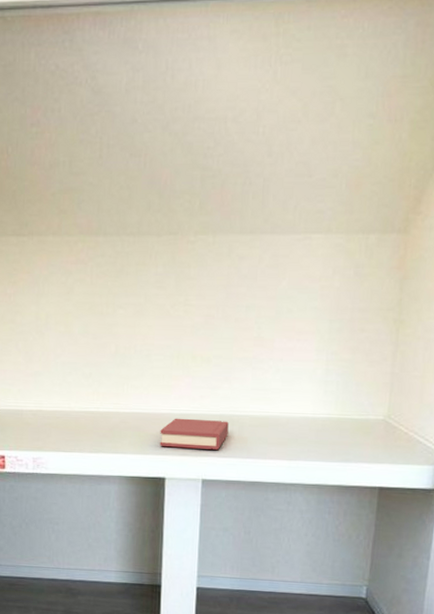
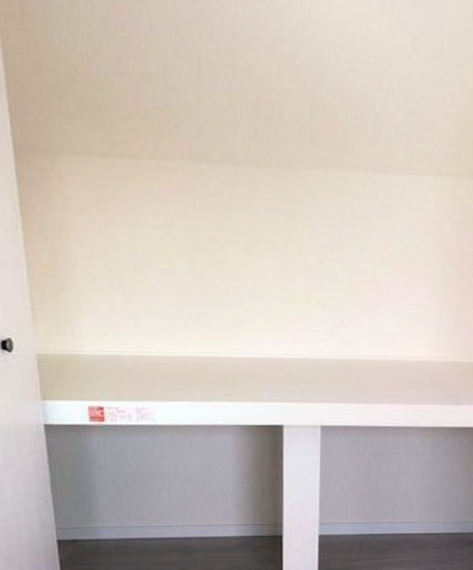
hardback book: present [159,418,229,450] -> none [276,363,346,395]

